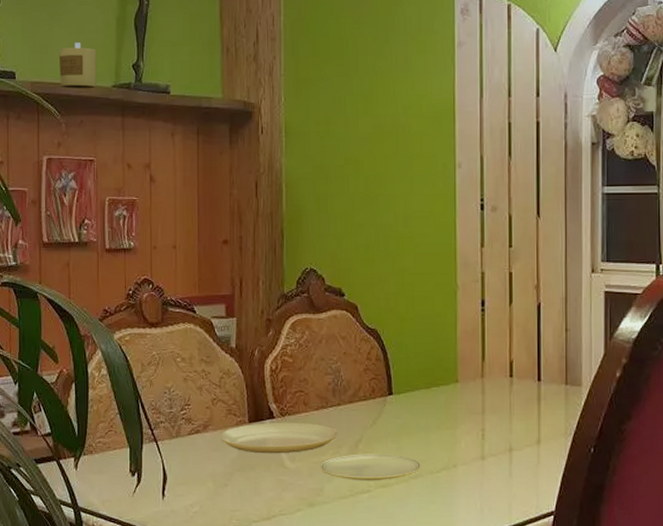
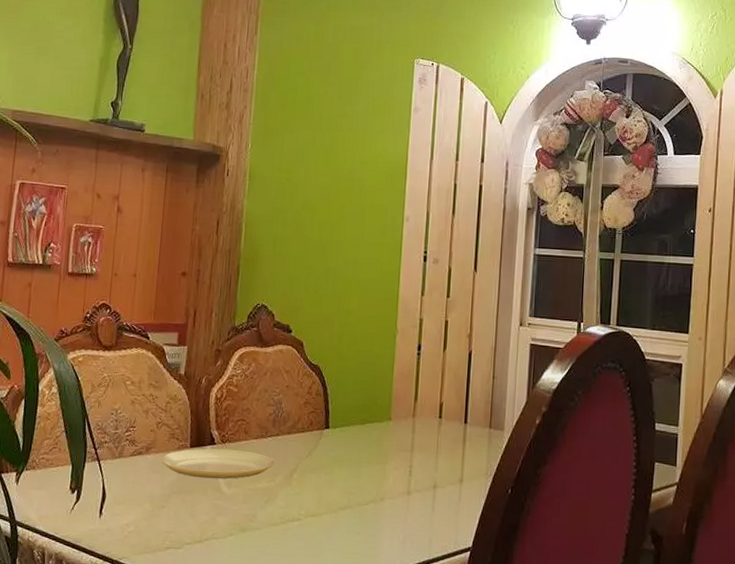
candle: present [58,43,97,89] -> none [39,77,79,122]
plate: present [320,454,422,481] -> none [254,483,351,510]

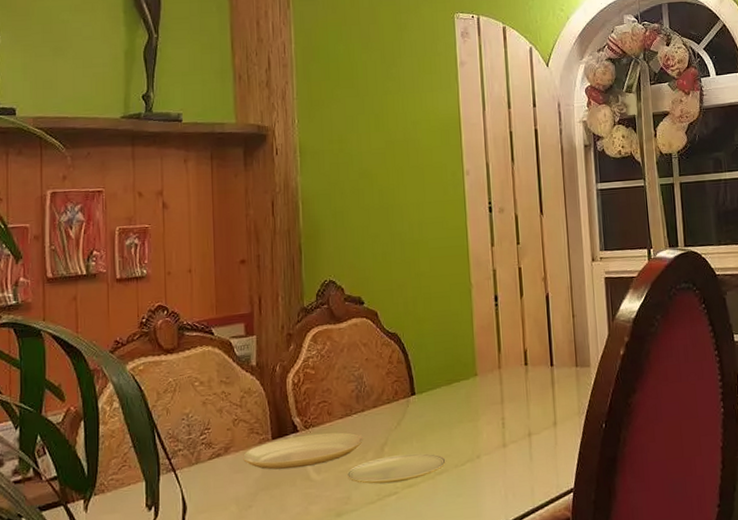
plate: none [254,483,351,510] -> present [346,453,447,484]

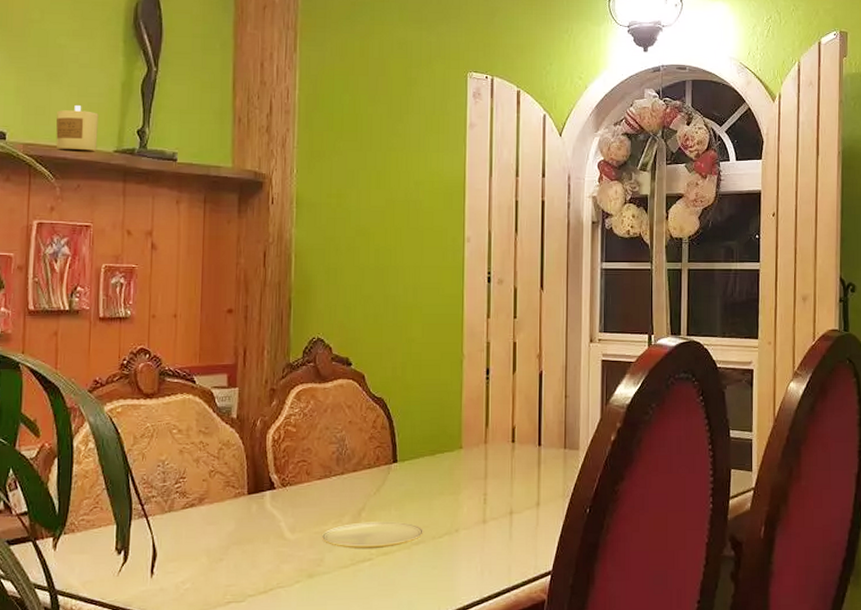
candle: none [63,76,105,123] -> present [55,105,99,153]
plate: present [242,432,363,470] -> none [216,492,341,526]

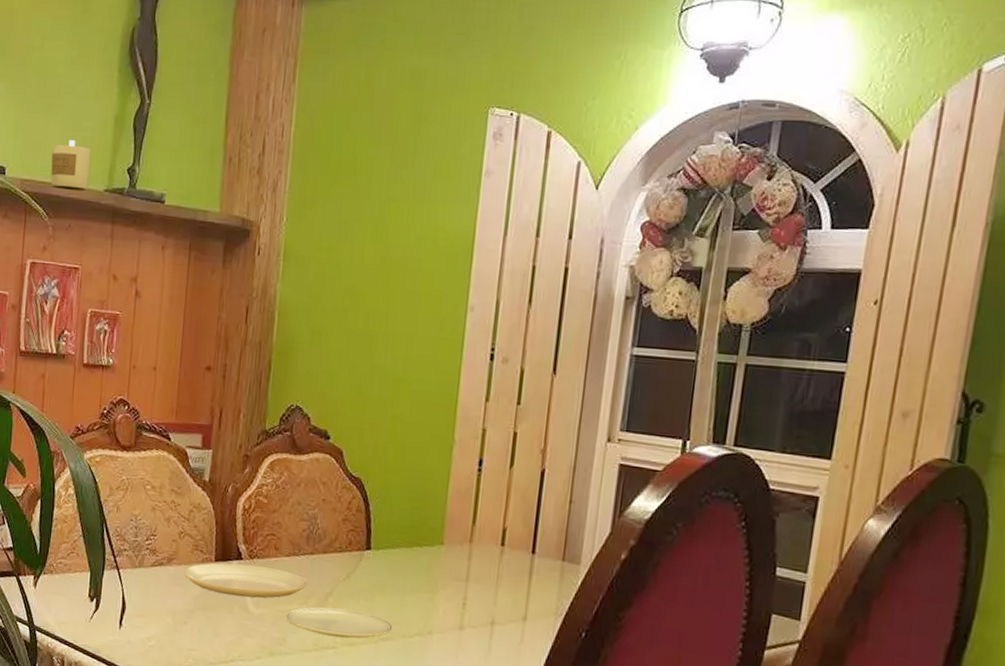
plate: none [216,492,341,526] -> present [183,563,308,598]

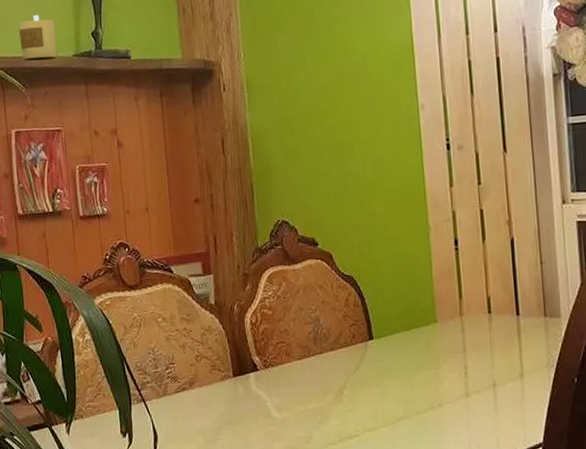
plate: present [183,563,308,598] -> none [206,372,322,406]
plate: present [285,607,394,639] -> none [307,398,408,426]

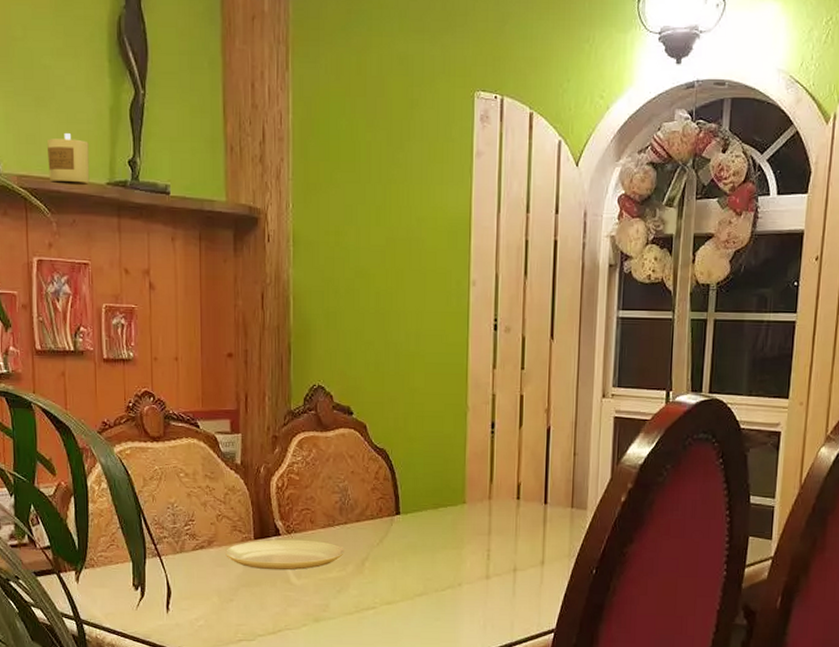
plate: none [206,372,322,406] -> present [224,539,344,571]

